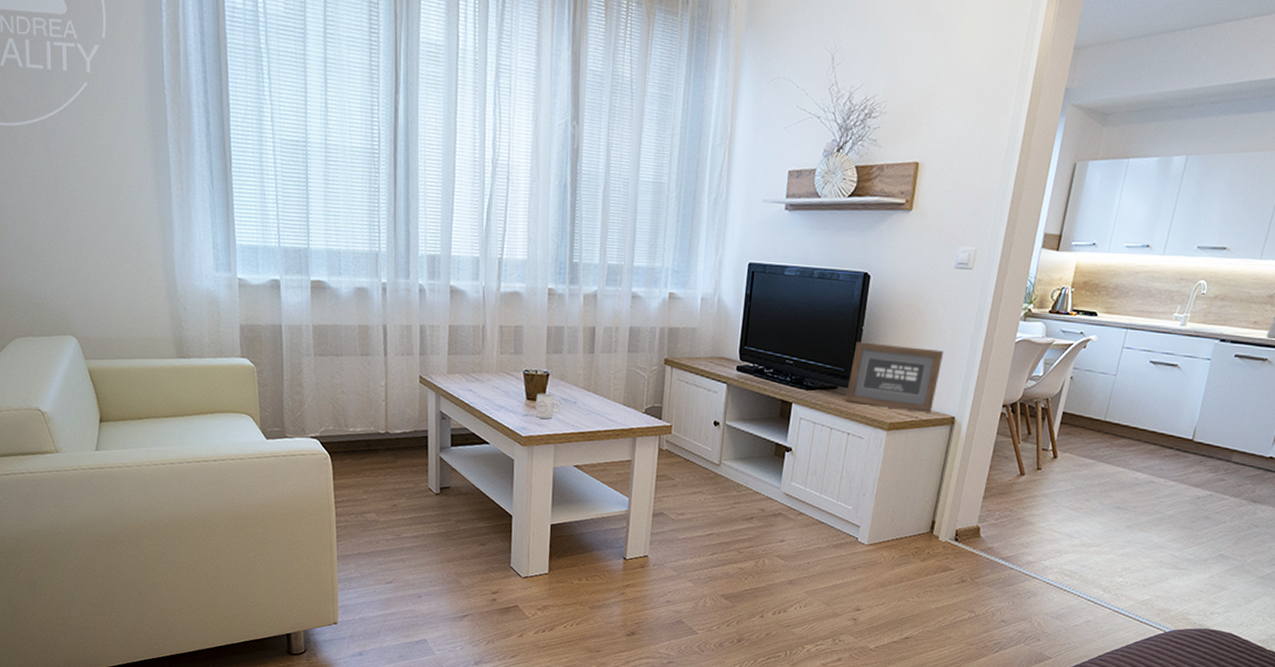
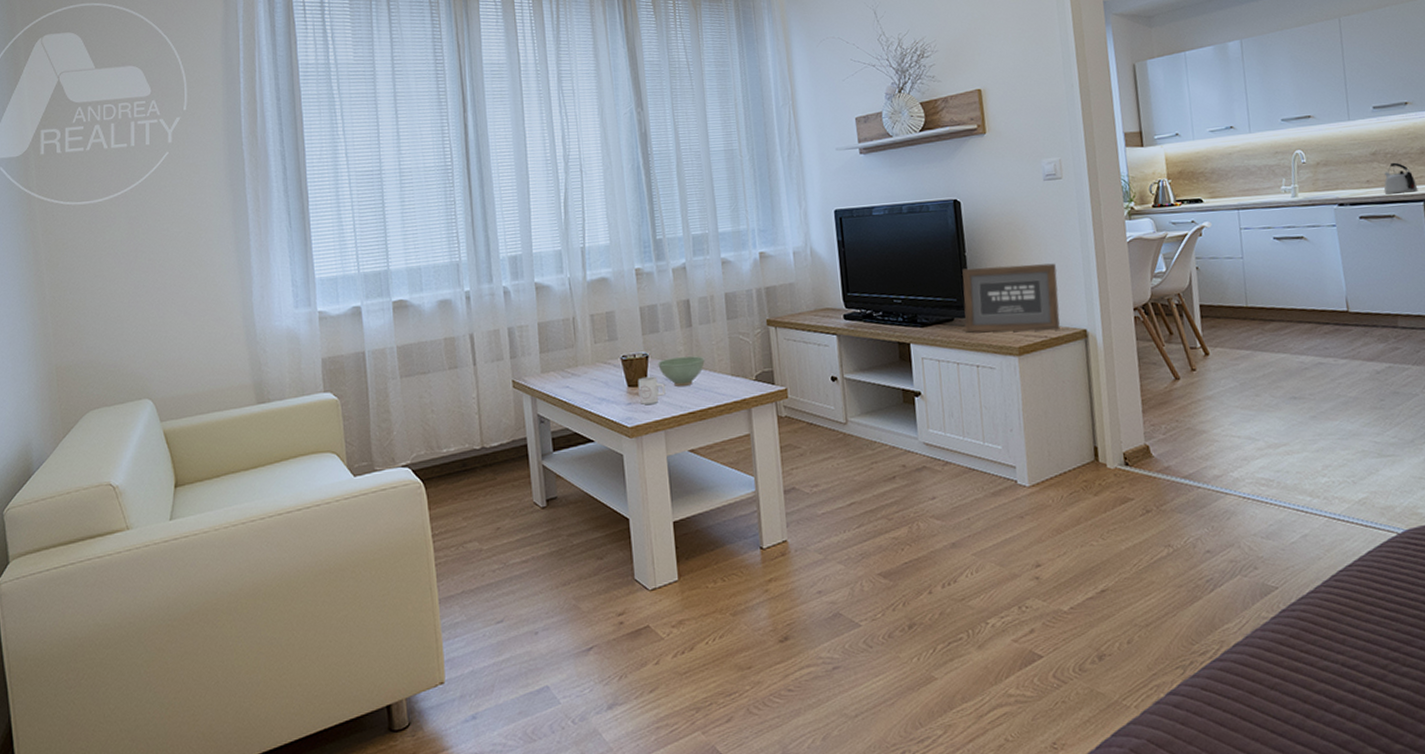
bowl: none [557,379,602,408] -> present [658,356,706,387]

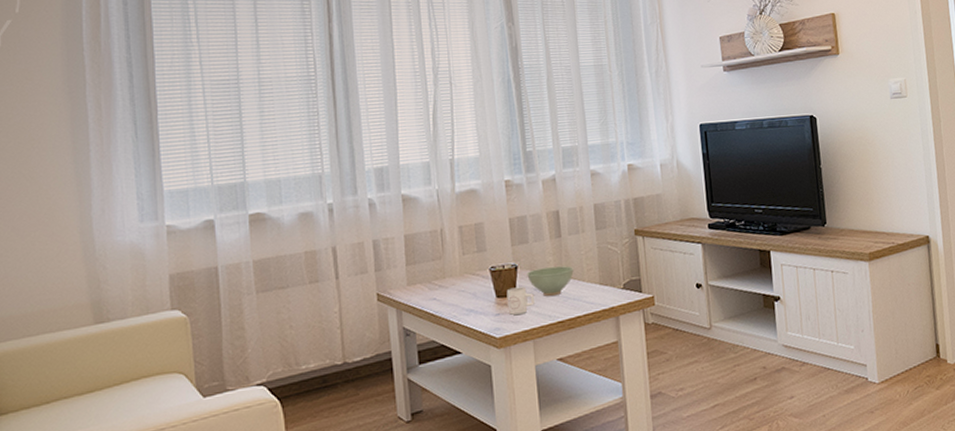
picture frame: present [962,263,1060,333] -> none [818,175,906,240]

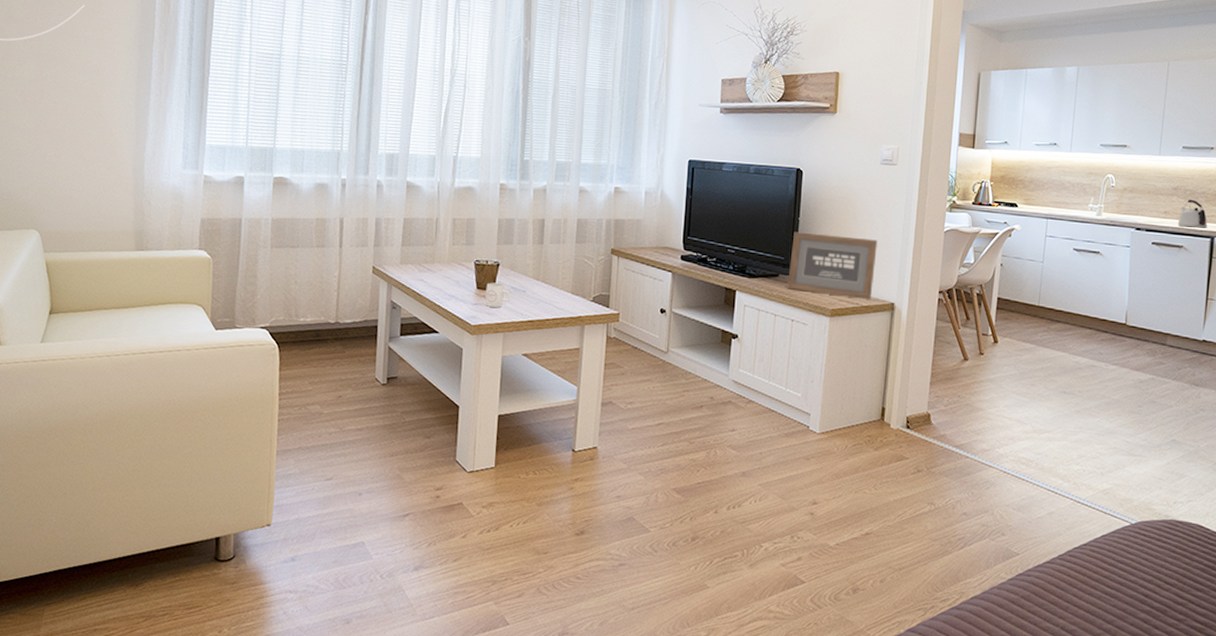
bowl: present [527,266,575,296] -> none [507,269,551,296]
picture frame: none [818,175,906,240] -> present [787,231,877,300]

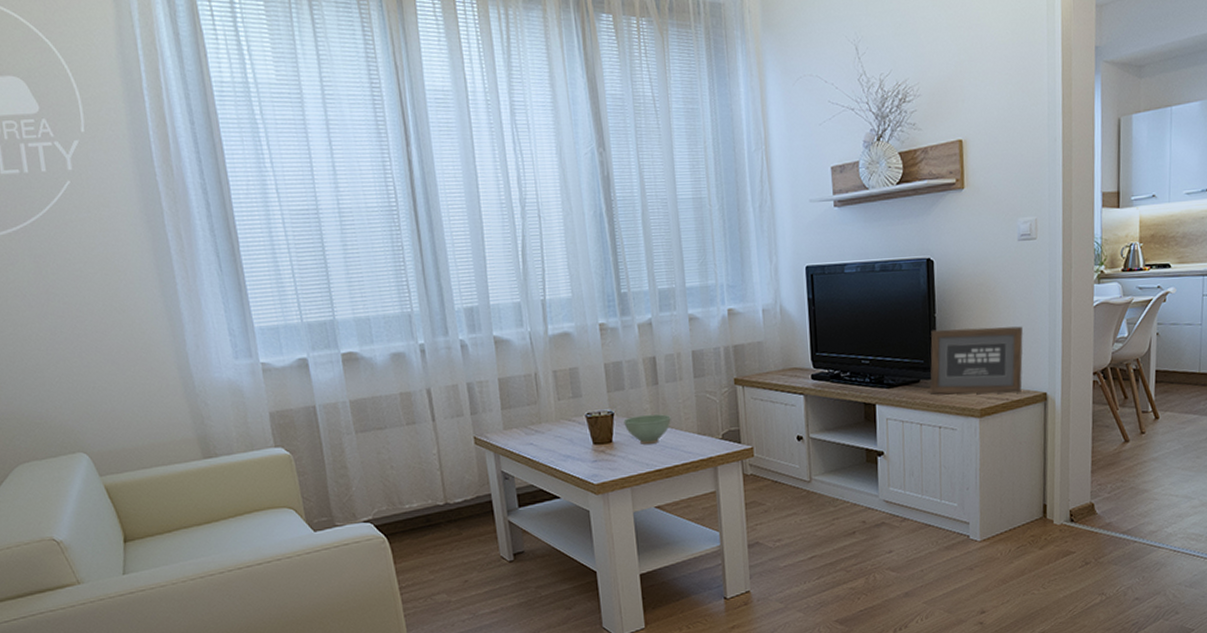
mug: present [485,282,510,308] -> none [603,434,632,462]
bowl: none [507,269,551,296] -> present [623,414,672,444]

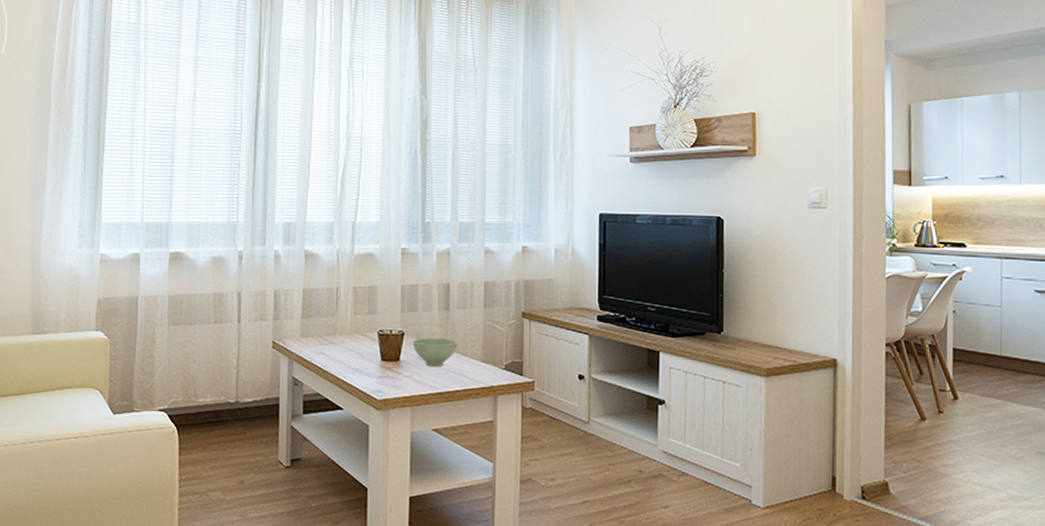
picture frame: present [930,326,1023,395] -> none [715,285,812,356]

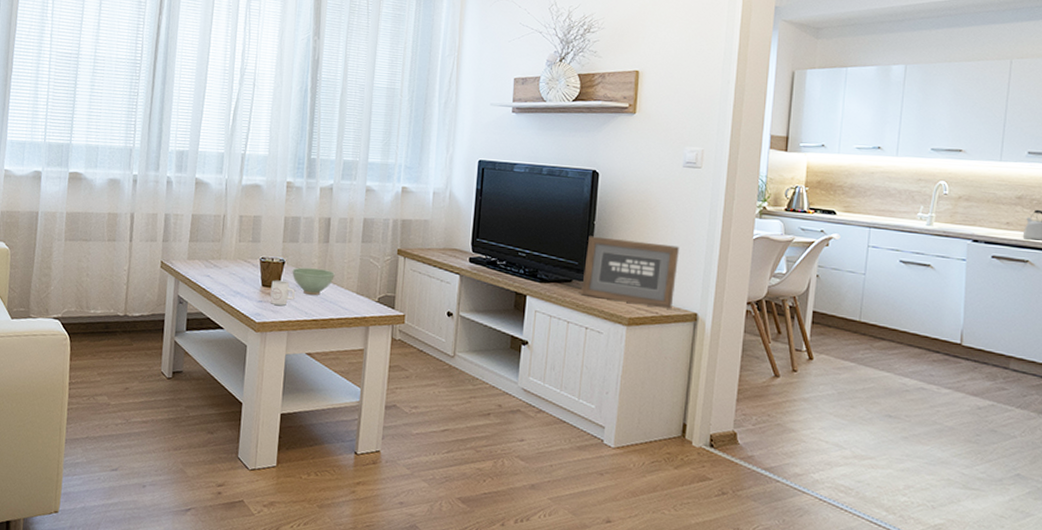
mug: none [391,353,417,380] -> present [270,280,295,306]
picture frame: none [715,285,812,356] -> present [581,236,679,309]

